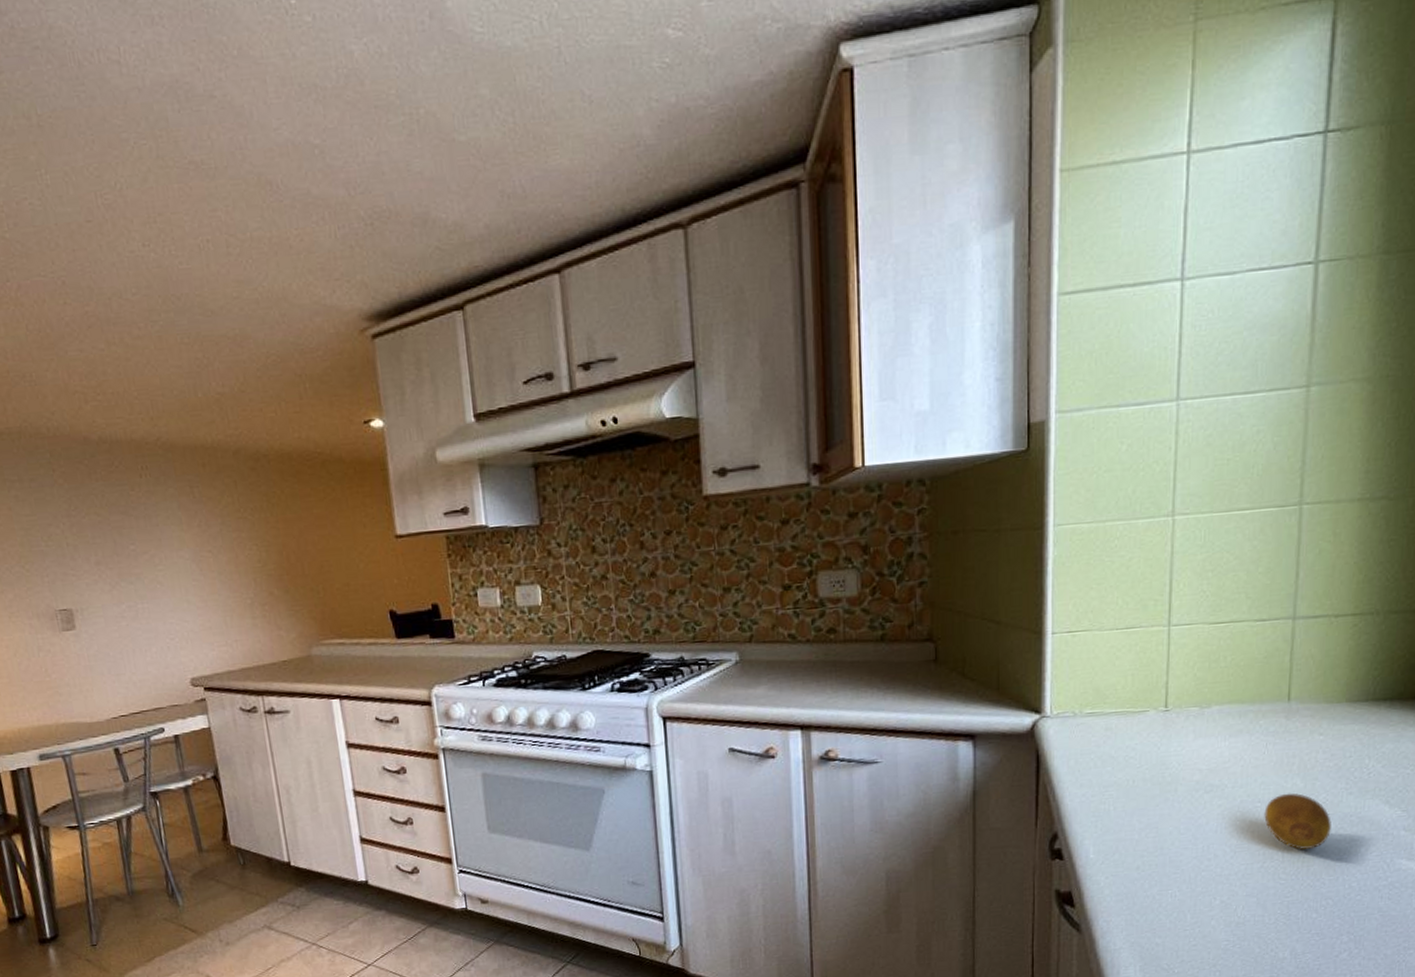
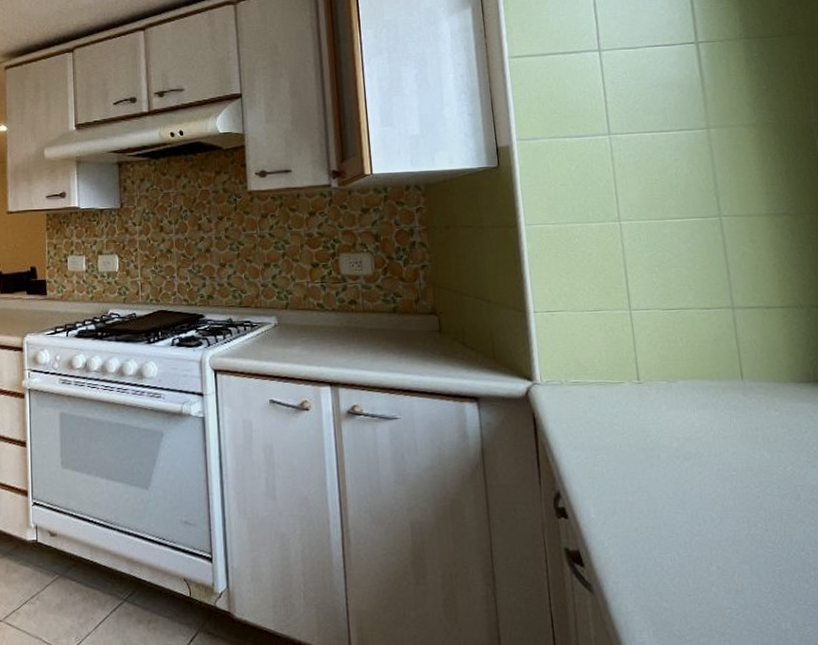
fruit: present [1264,793,1331,851] -> none [740,463,804,520]

